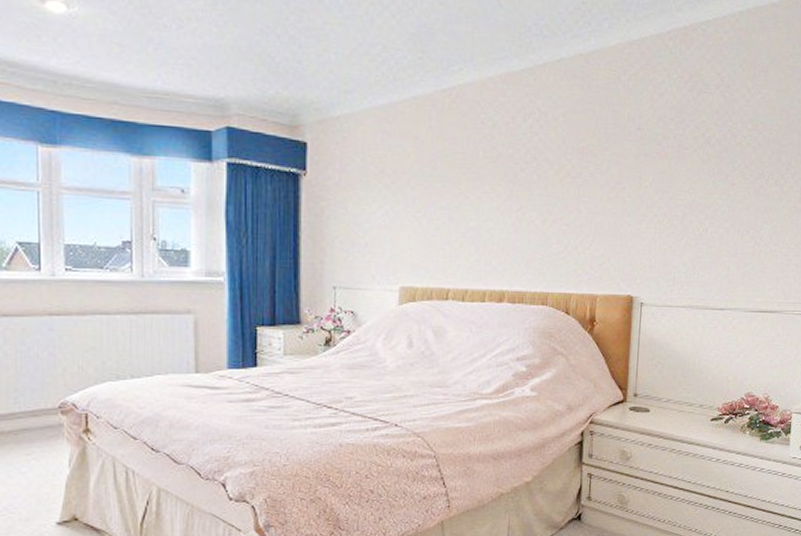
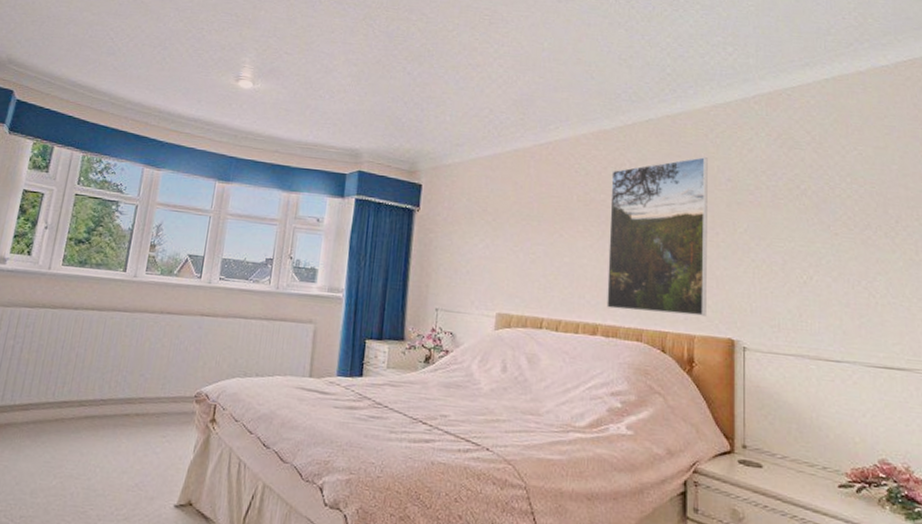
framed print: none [513,102,619,275] -> present [606,156,708,316]

